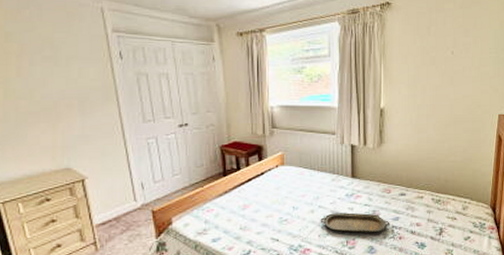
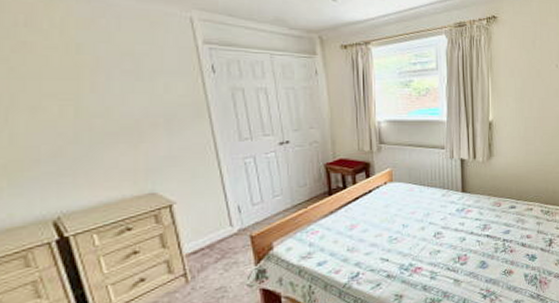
serving tray: present [320,212,390,233] -> none [431,227,501,248]

